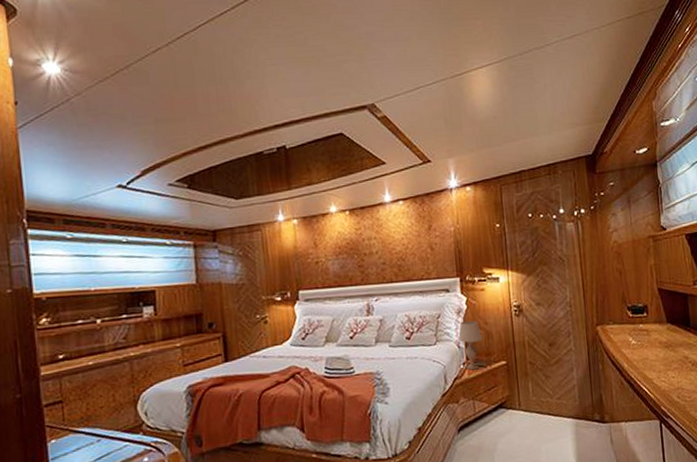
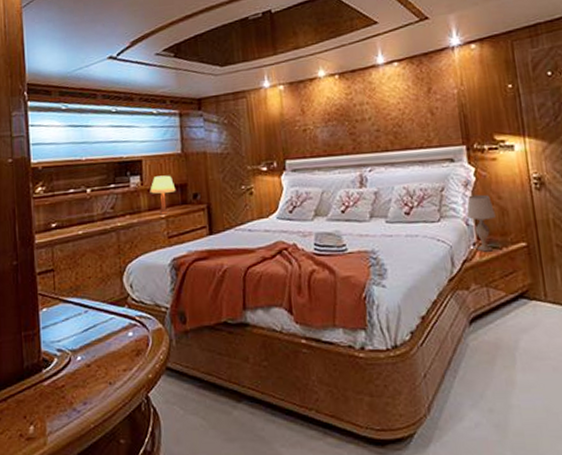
table lamp: none [164,304,191,344] -> present [150,174,176,215]

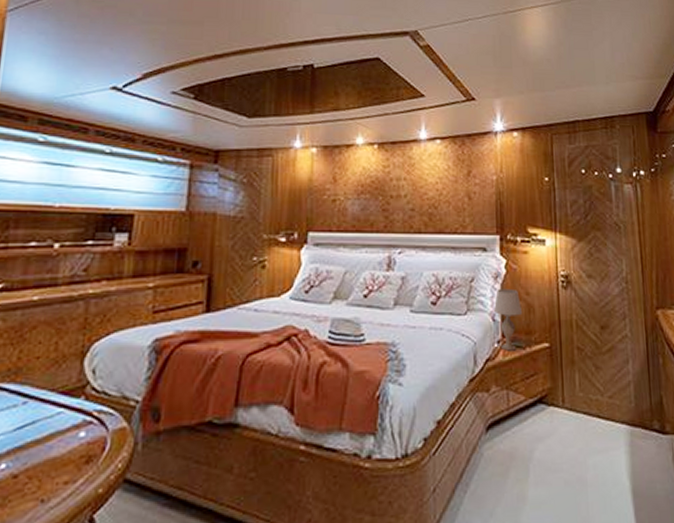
table lamp: present [150,174,176,215] -> none [138,234,172,284]

